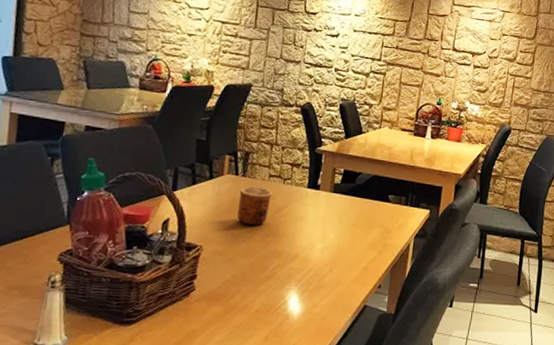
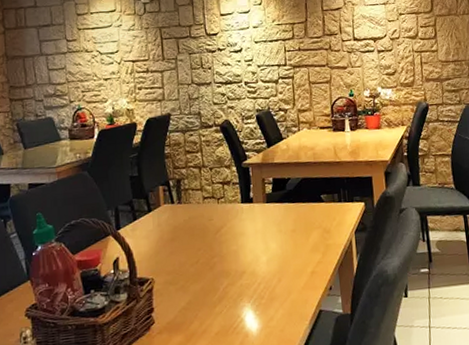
cup: present [237,186,273,226] -> none [178,210,210,251]

